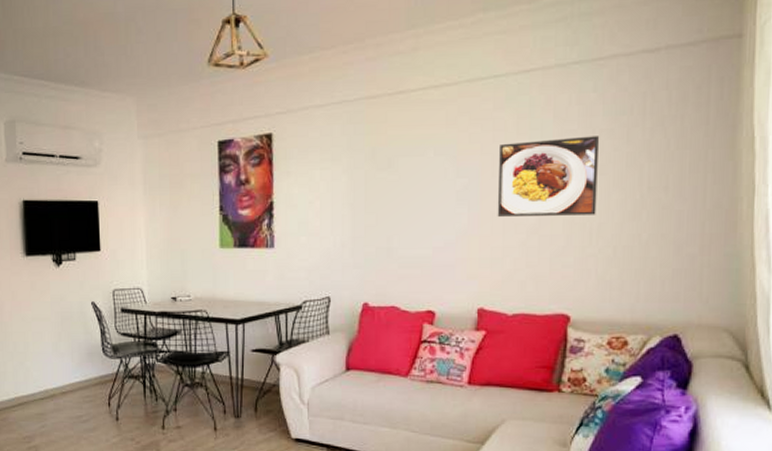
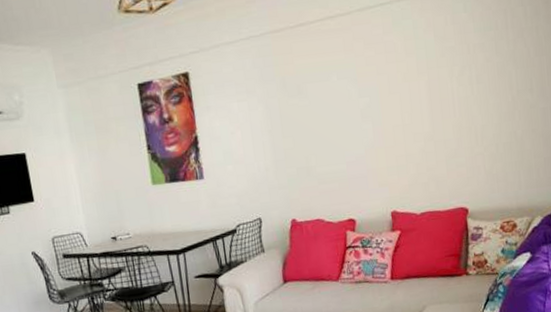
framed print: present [497,136,600,218] -> none [392,50,479,130]

